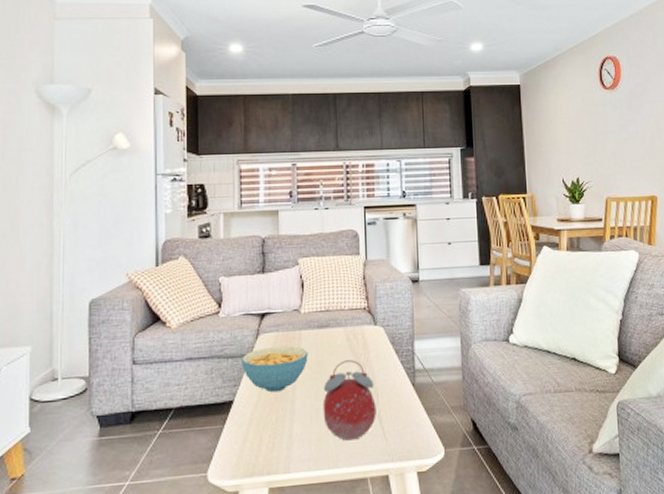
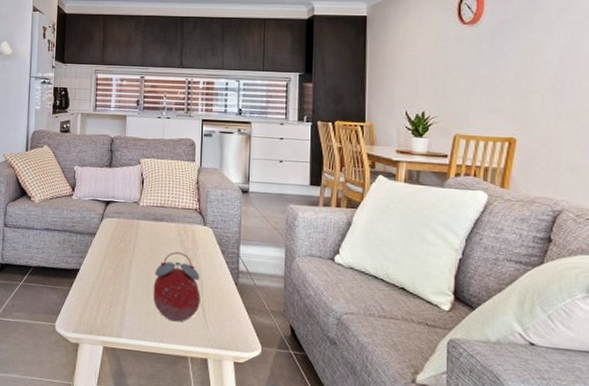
cereal bowl: present [242,345,308,393] -> none [88,230,144,269]

